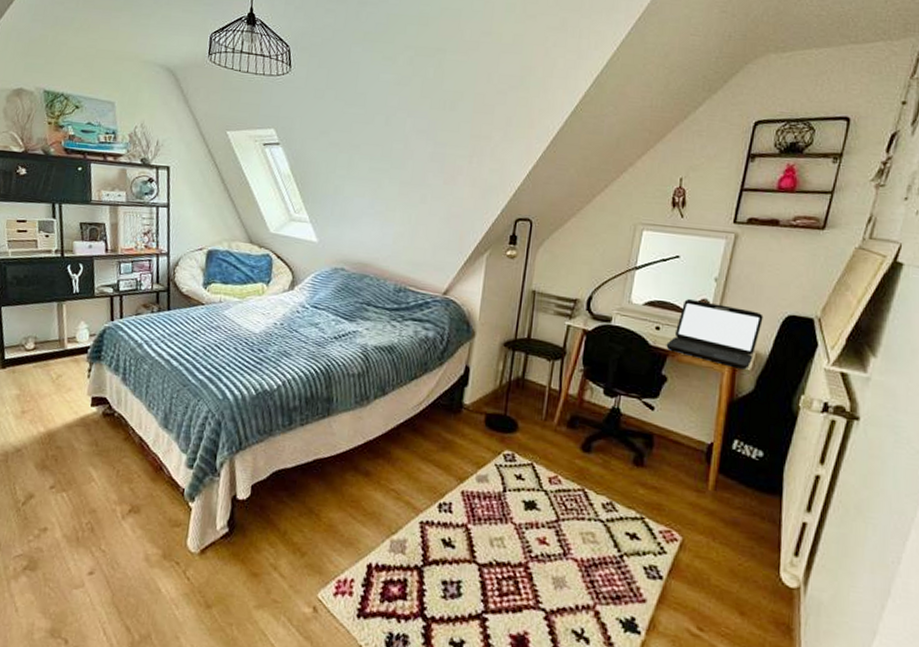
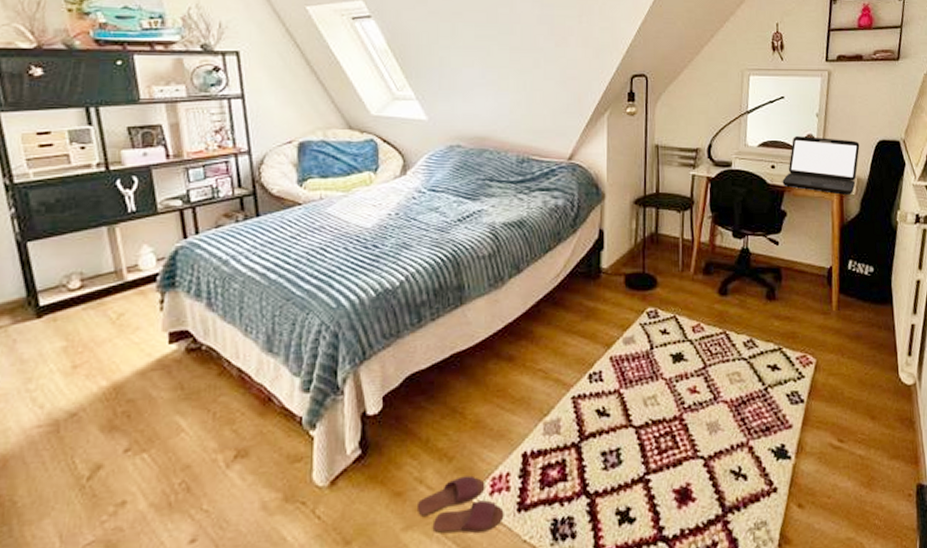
slippers: none [269,572,345,628] -> present [418,475,504,534]

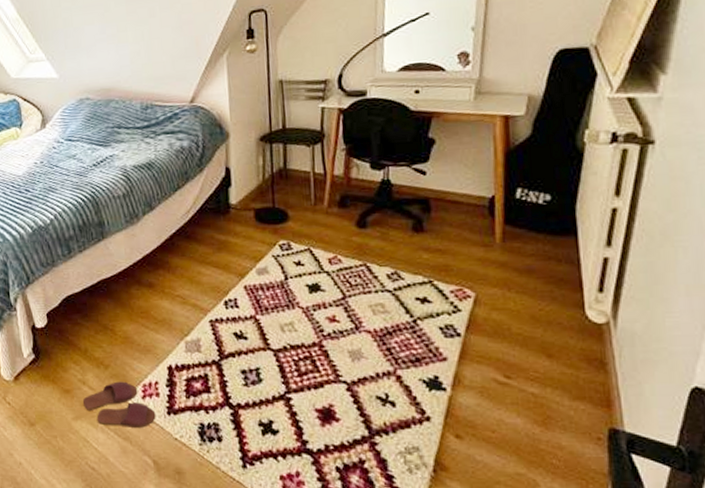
laptop: present [782,136,860,195] -> none [429,53,532,116]

